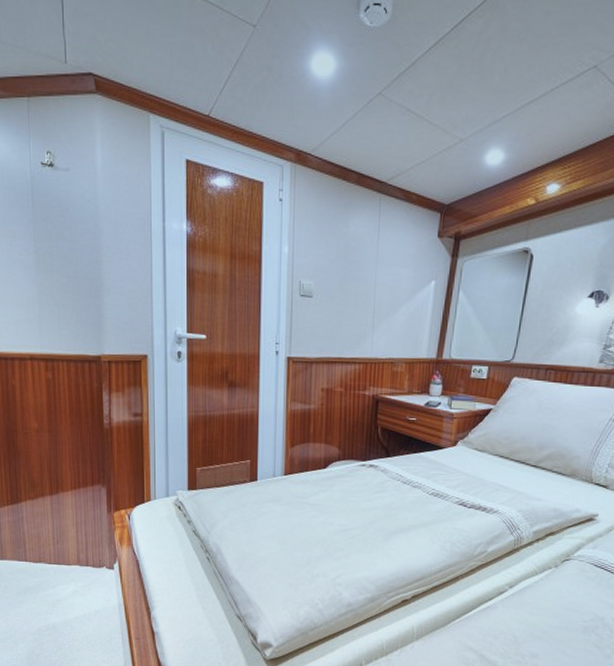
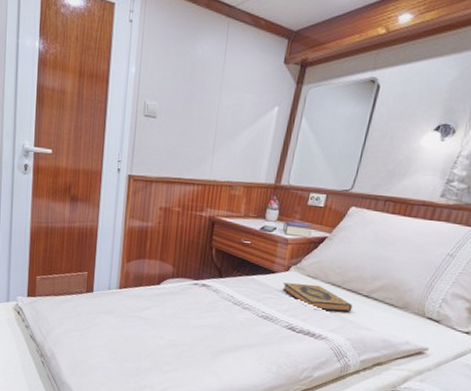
hardback book: none [450,457,522,484] -> present [282,283,353,312]

